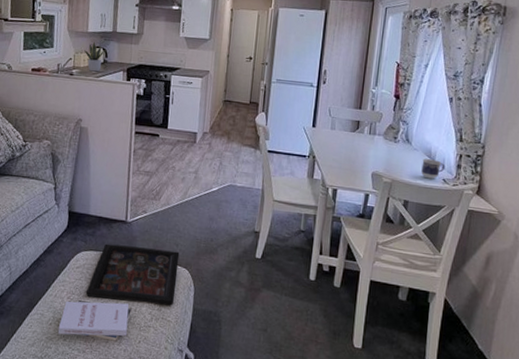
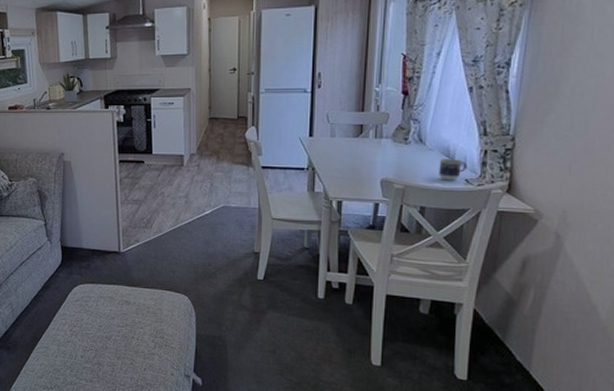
books: present [57,300,132,341] -> none [64,332,134,370]
decorative tray: present [85,243,180,306] -> none [87,275,177,333]

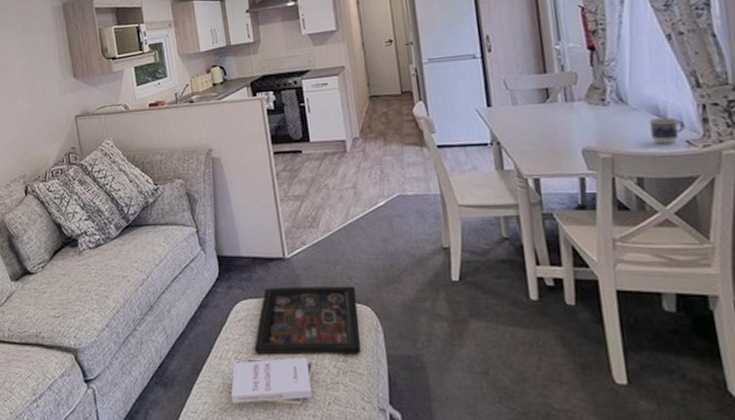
potted plant: present [58,72,80,103] -> none [200,61,224,94]
books: none [64,332,134,370] -> present [230,357,313,406]
decorative tray: none [87,275,177,333] -> present [254,286,361,355]

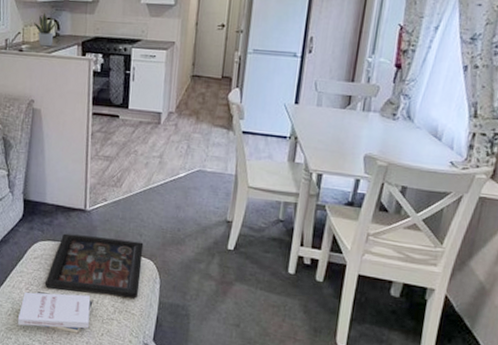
potted plant: none [200,61,224,94] -> present [34,12,58,47]
cup: present [649,117,685,144] -> none [424,138,454,162]

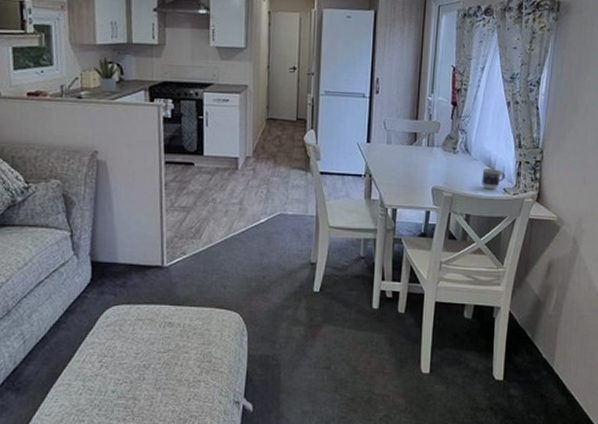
books: present [17,291,93,334] -> none [90,359,177,405]
decorative tray: present [44,233,144,299] -> none [120,294,228,358]
cup: none [424,138,454,162] -> present [482,168,505,190]

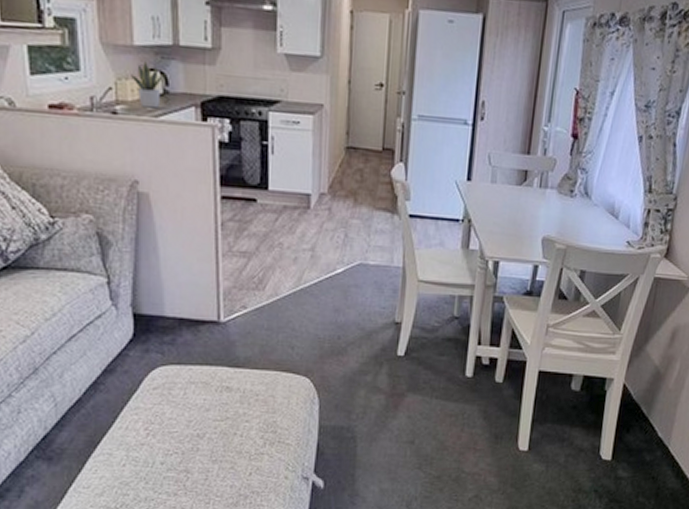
cup: present [482,168,505,190] -> none [601,216,630,242]

